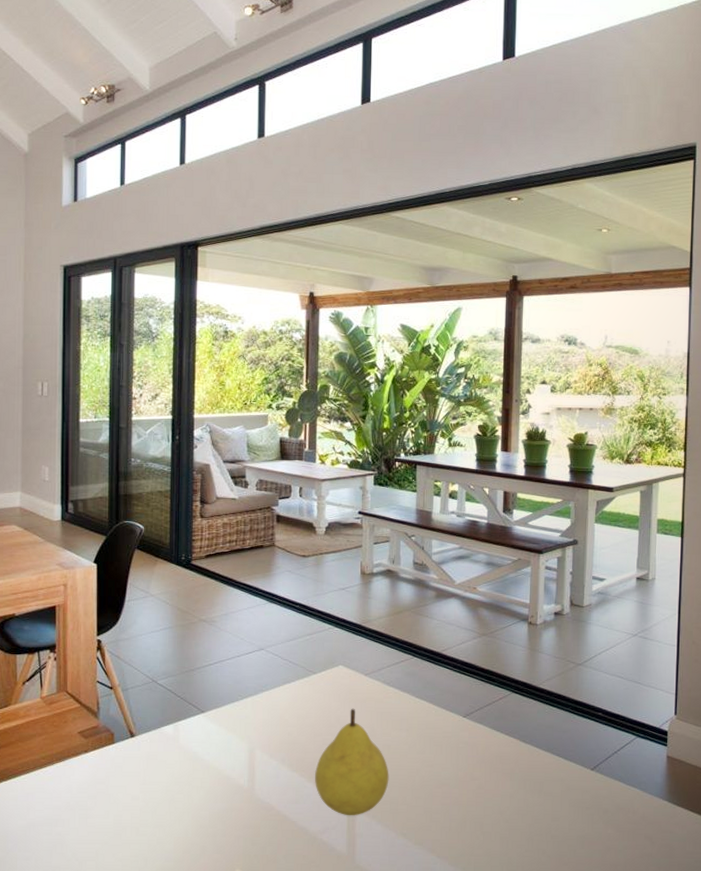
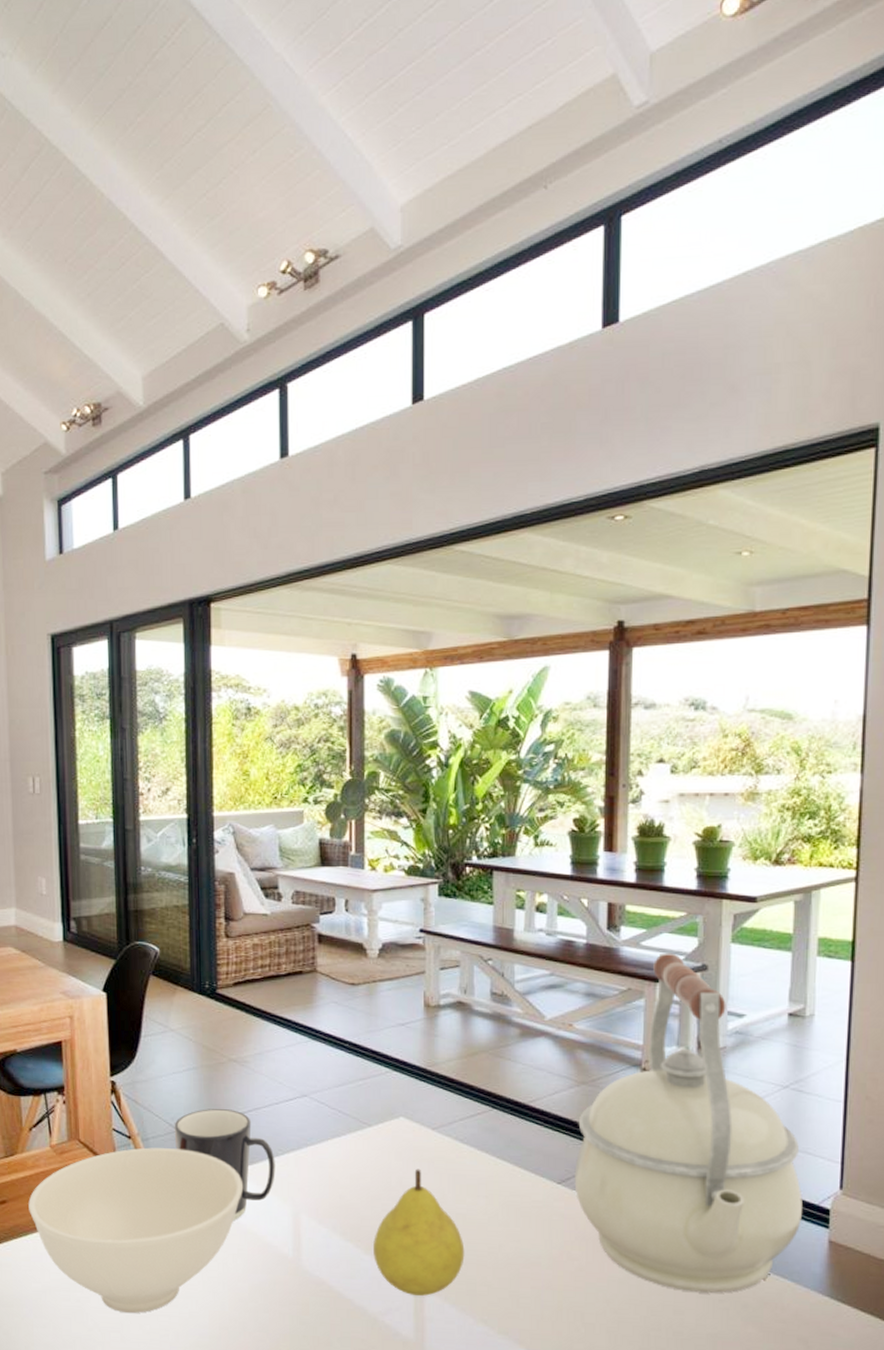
bowl: none [18,696,207,843] -> present [28,1147,242,1313]
mug: none [150,661,236,757] -> present [174,1108,275,1220]
kettle: none [476,530,648,802] -> present [574,953,803,1293]

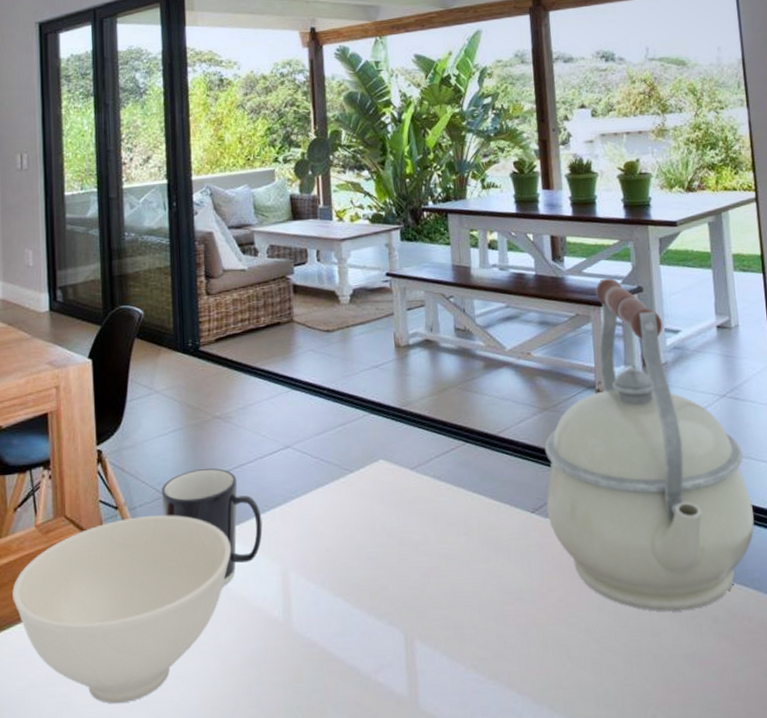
fruit: present [373,1168,465,1296] -> none [362,511,451,647]

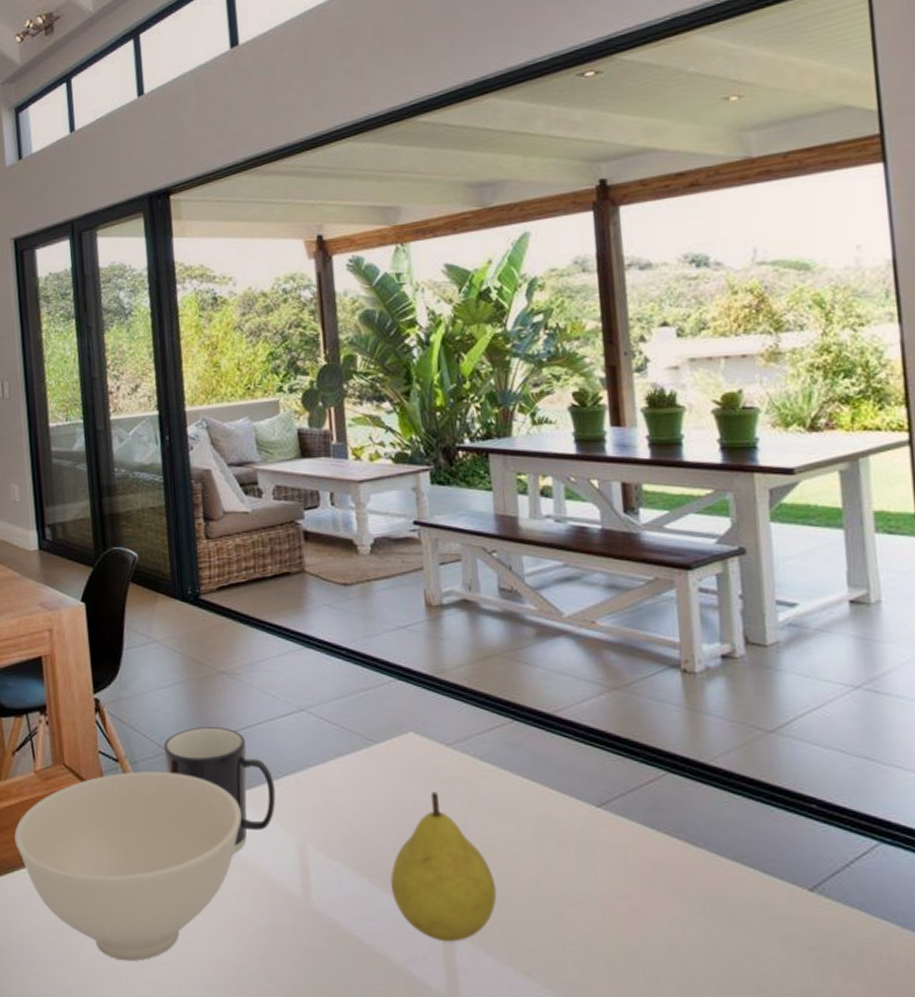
fruit: none [362,511,451,647] -> present [390,791,497,942]
kettle: present [544,278,755,611] -> none [613,536,899,939]

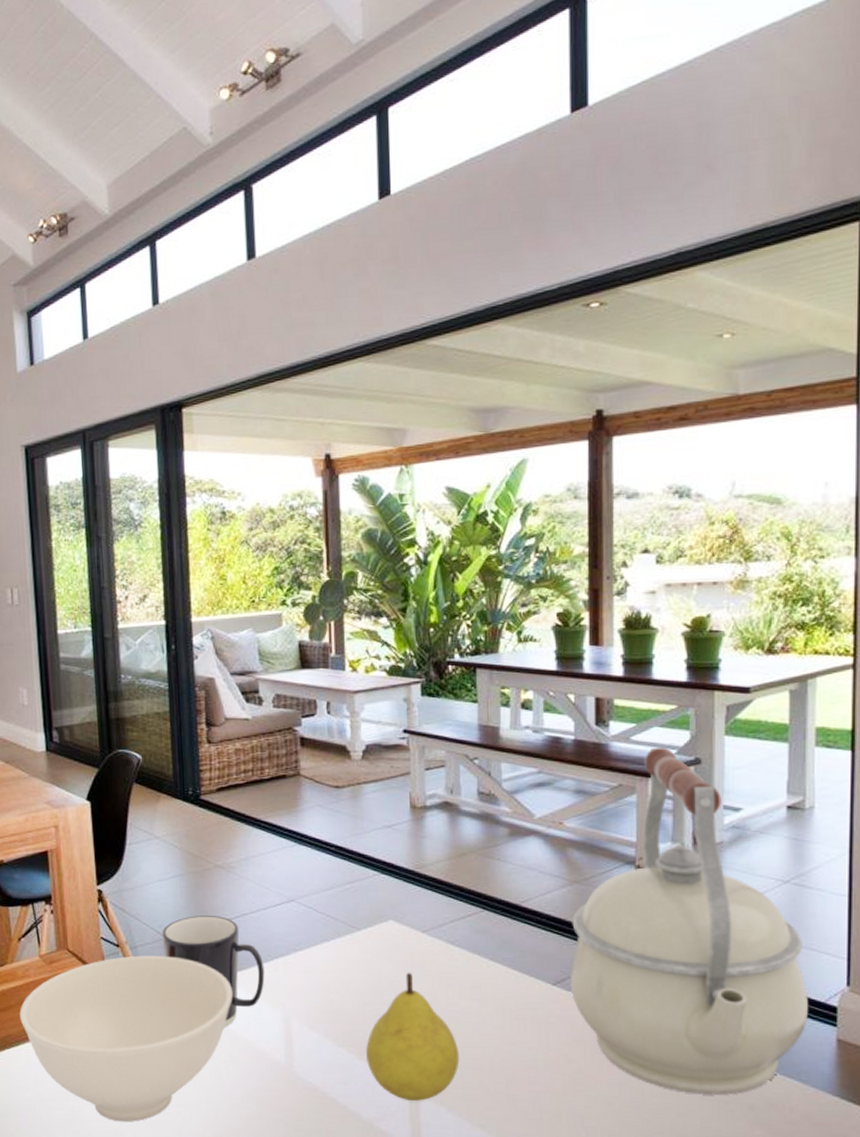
kettle: none [613,536,899,939] -> present [570,747,808,1094]

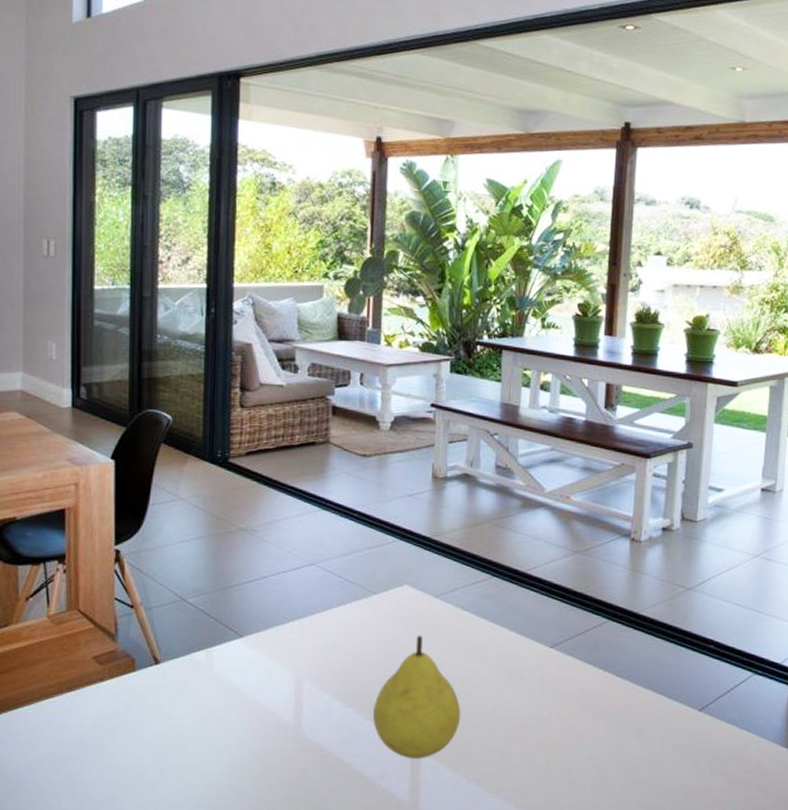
bowl: present [19,955,232,1122] -> none [21,617,246,785]
mug: present [162,914,265,1027] -> none [178,577,280,689]
kettle: present [570,747,808,1094] -> none [565,431,768,747]

